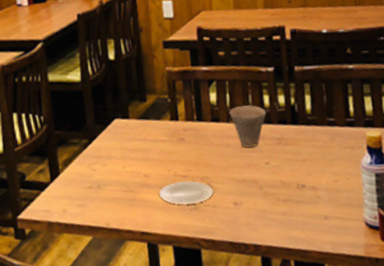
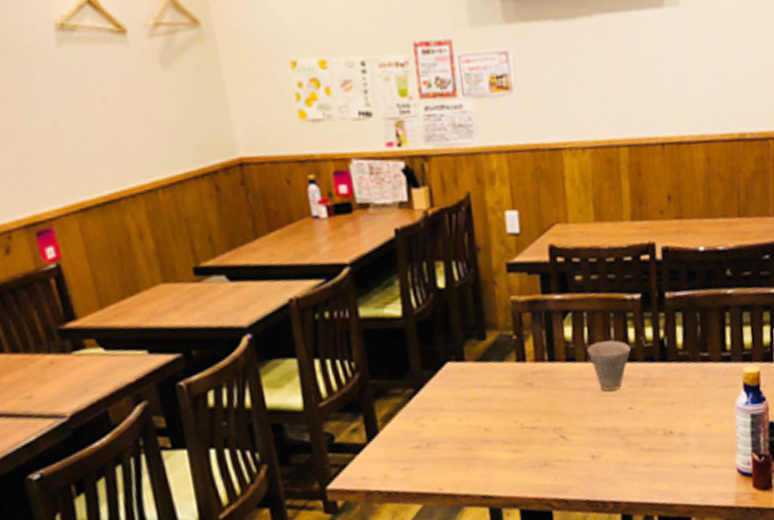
plate: present [159,181,213,205] -> none [503,432,568,462]

